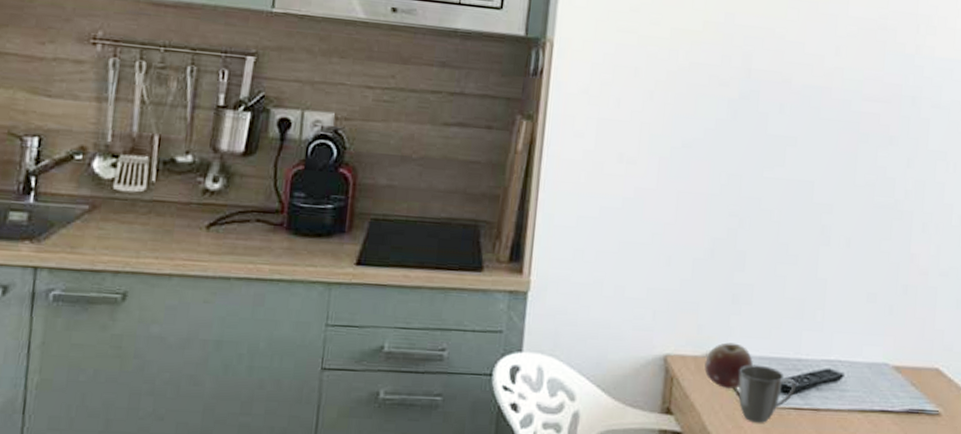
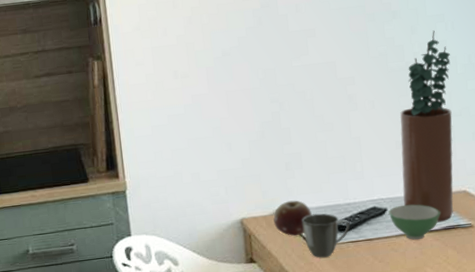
bowl: none [845,373,905,420] -> present [389,204,441,240]
vase: none [863,168,946,402] -> present [399,30,454,222]

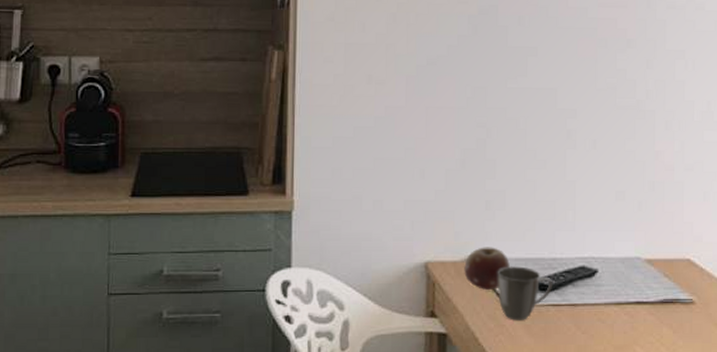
bowl: present [389,204,441,240] -> none [600,267,659,311]
vase: present [399,30,454,222] -> none [617,67,687,293]

